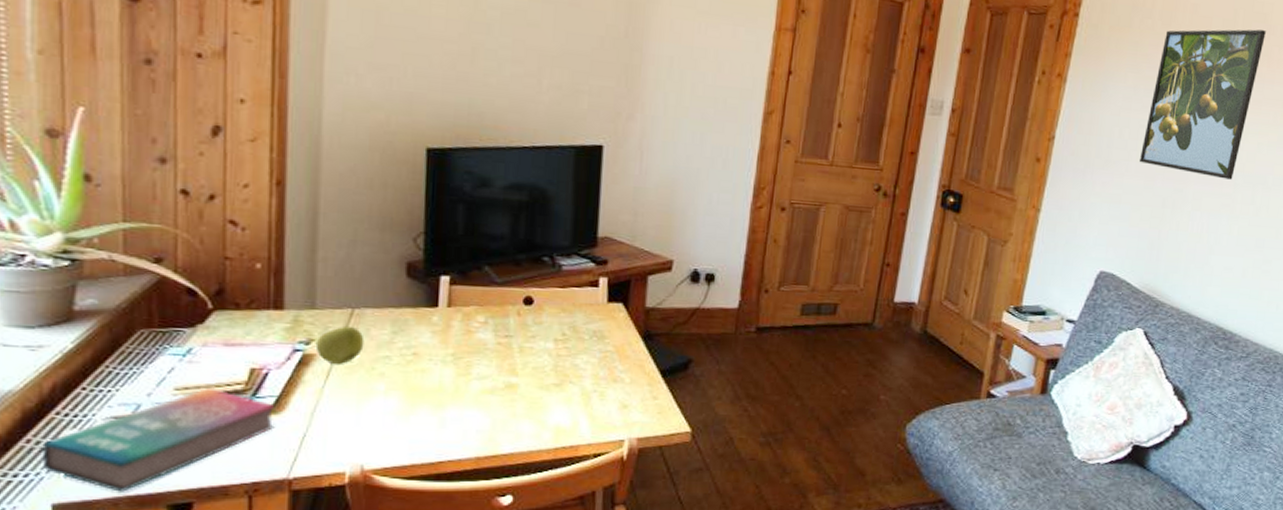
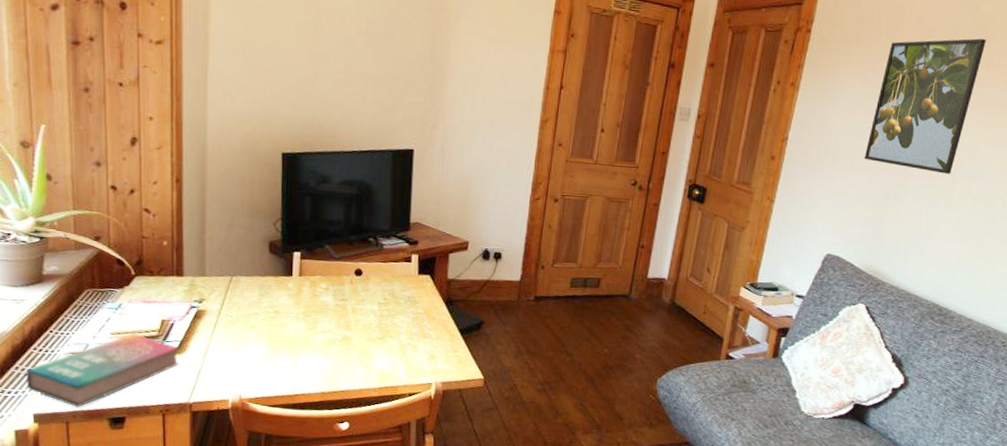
apple: present [315,325,365,364] -> none [206,289,240,318]

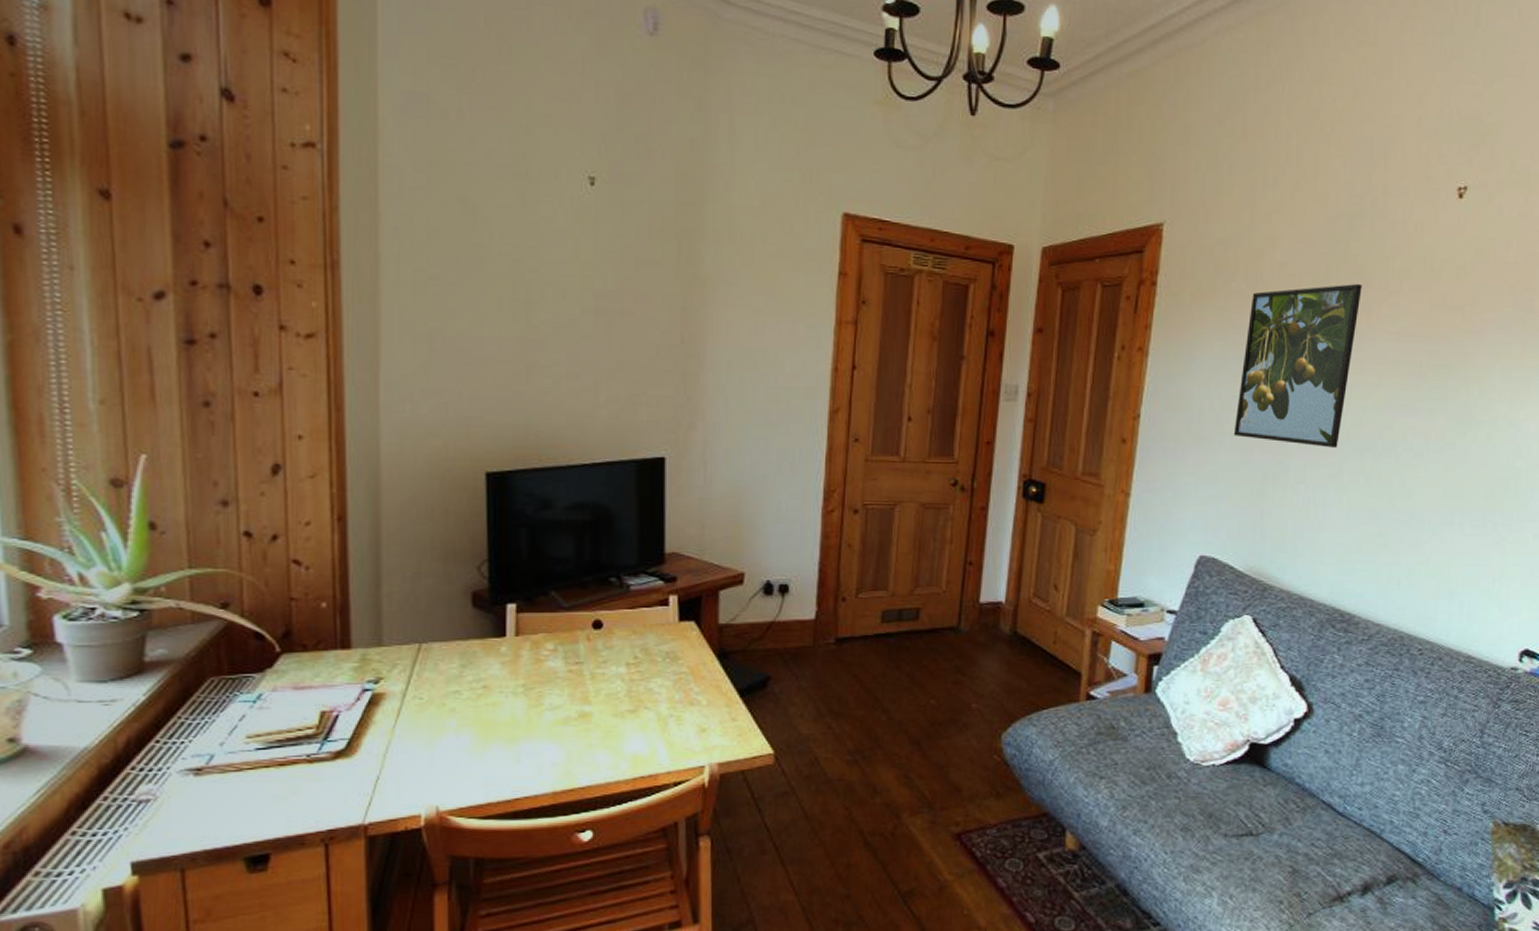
book: present [26,334,179,408] -> none [119,735,347,848]

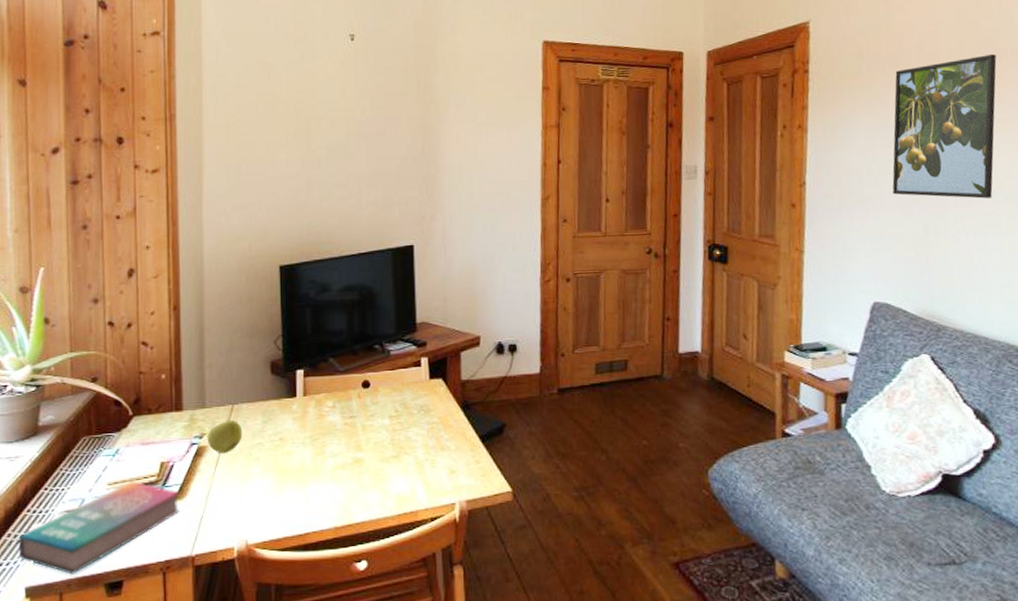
book: none [119,735,347,848] -> present [18,482,180,576]
apple: none [384,661,433,702] -> present [207,419,243,453]

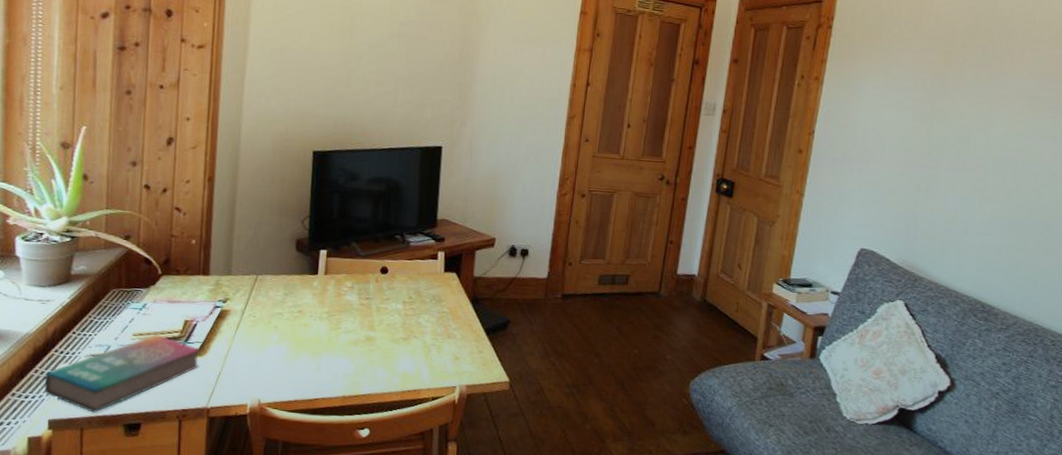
apple: present [207,419,243,453] -> none [230,288,265,318]
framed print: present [892,54,997,199] -> none [893,32,1007,166]

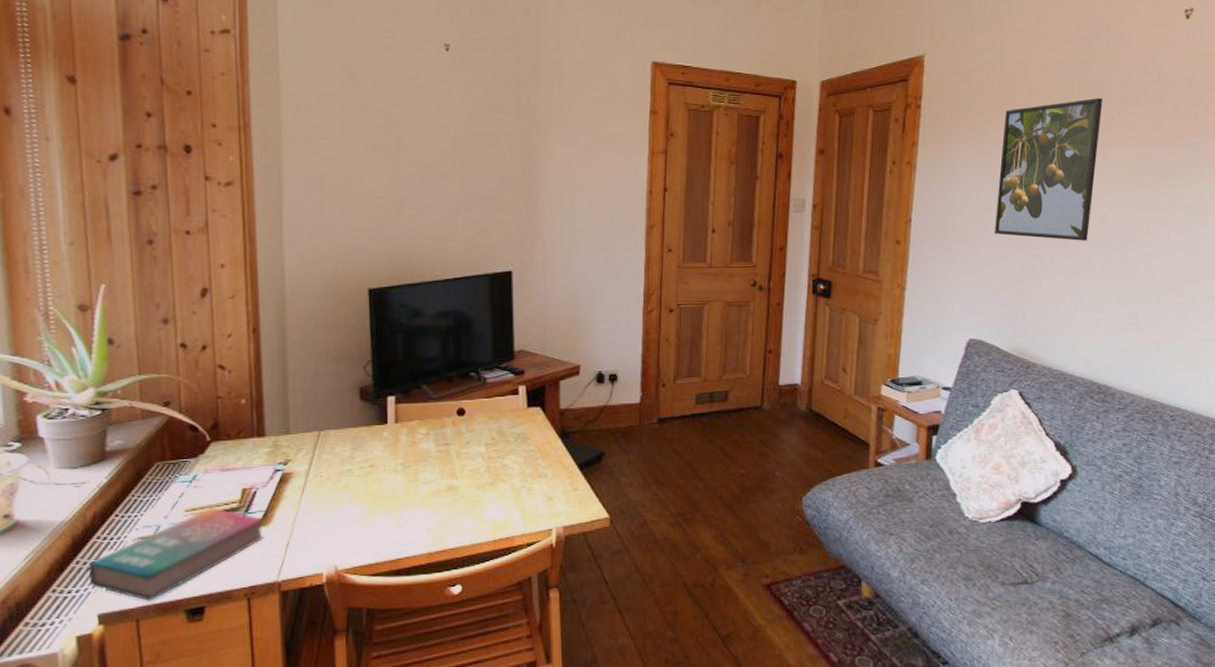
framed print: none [893,32,1007,166] -> present [995,98,1103,241]

